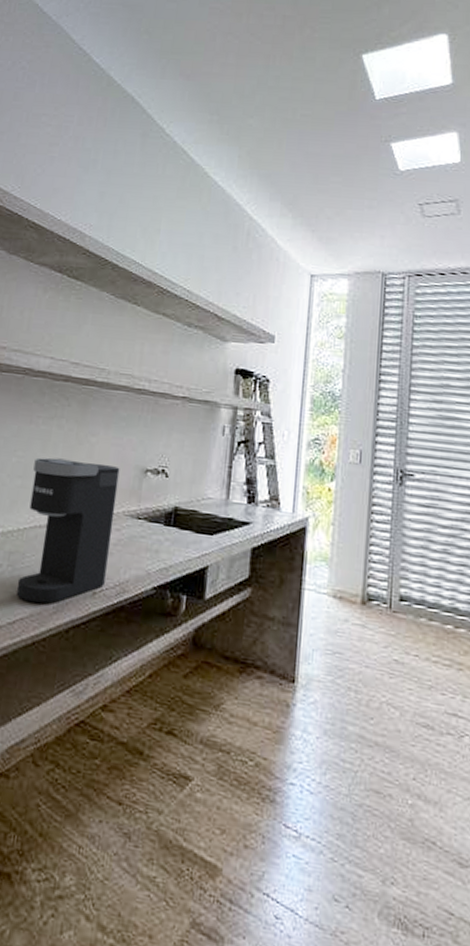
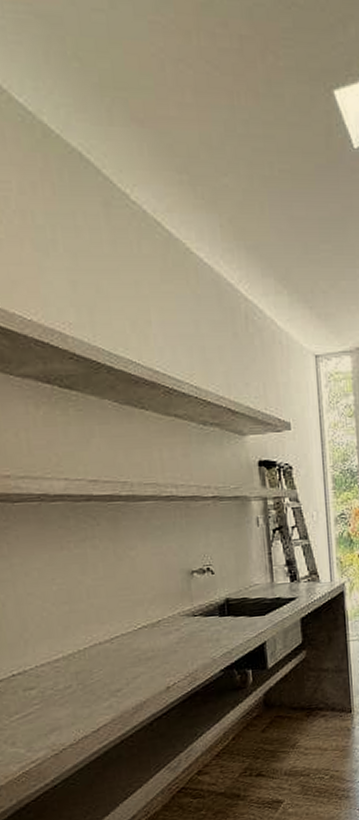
coffee maker: present [16,457,120,604] -> none [77,574,176,710]

